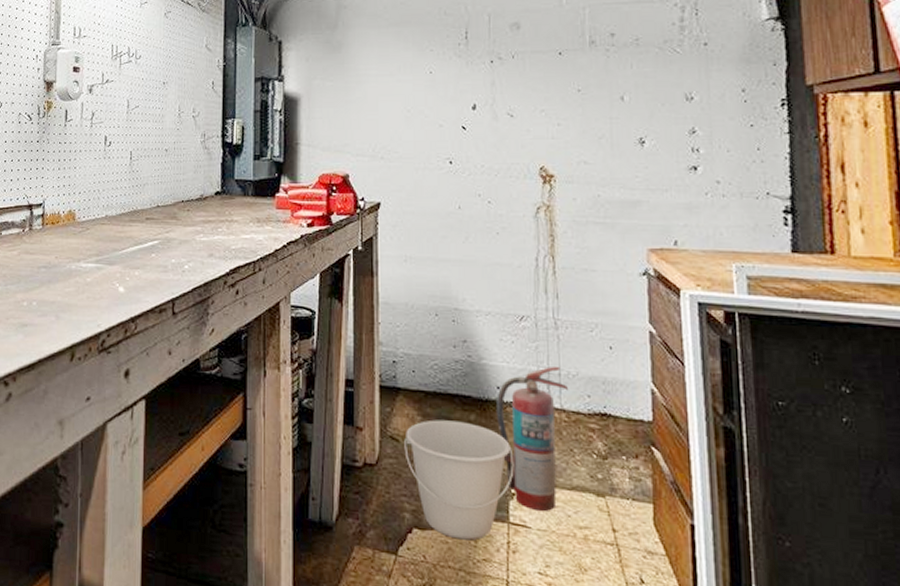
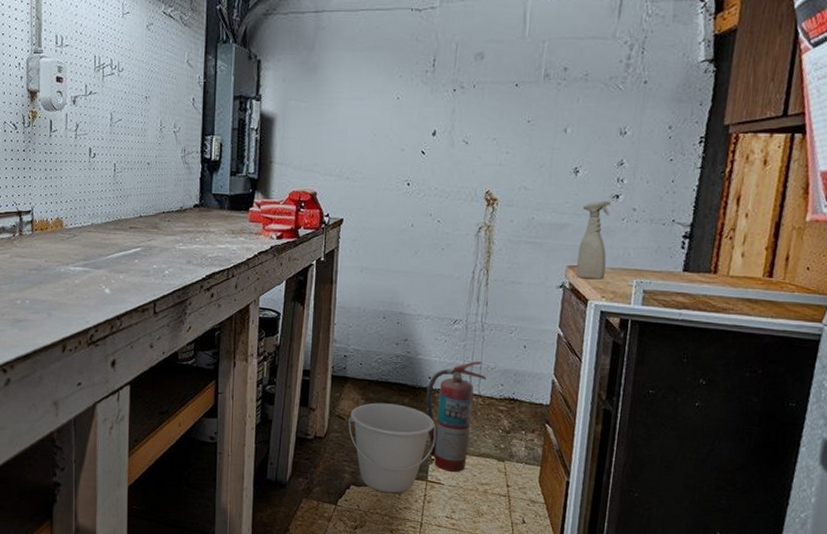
spray bottle: none [655,173,696,265] -> present [576,200,612,280]

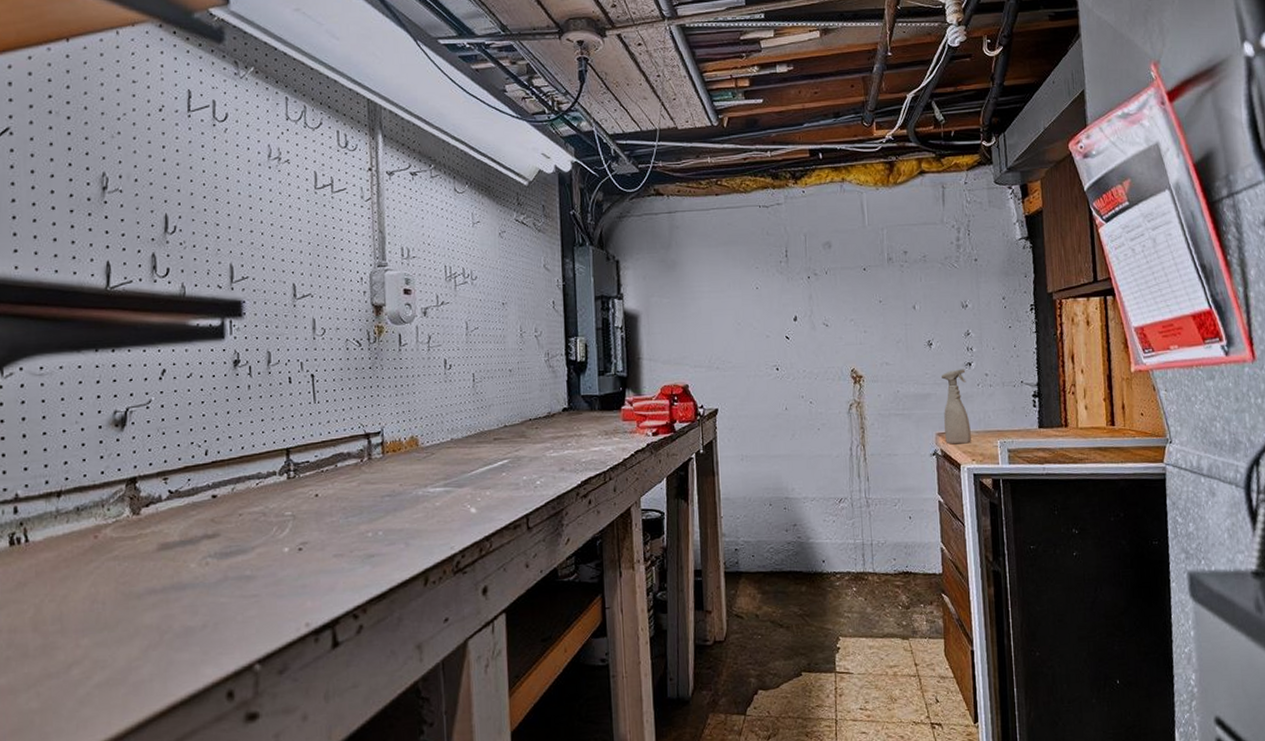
bucket: present [348,403,437,494] -> none [748,593,839,693]
fire extinguisher: present [425,361,487,473] -> none [822,537,879,659]

